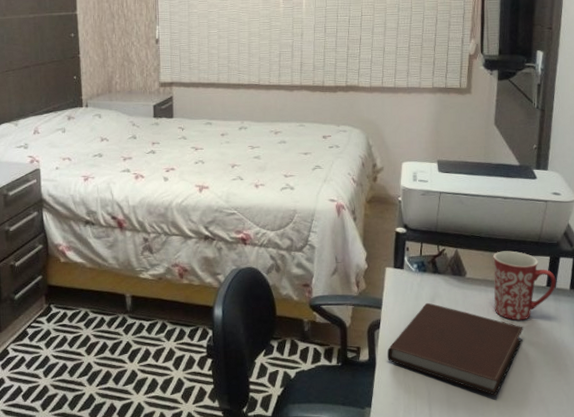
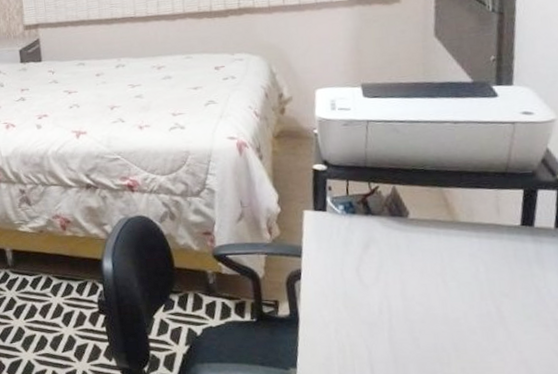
notebook: present [387,302,523,396] -> none [312,248,492,356]
mug: present [493,251,556,321] -> none [444,184,535,267]

